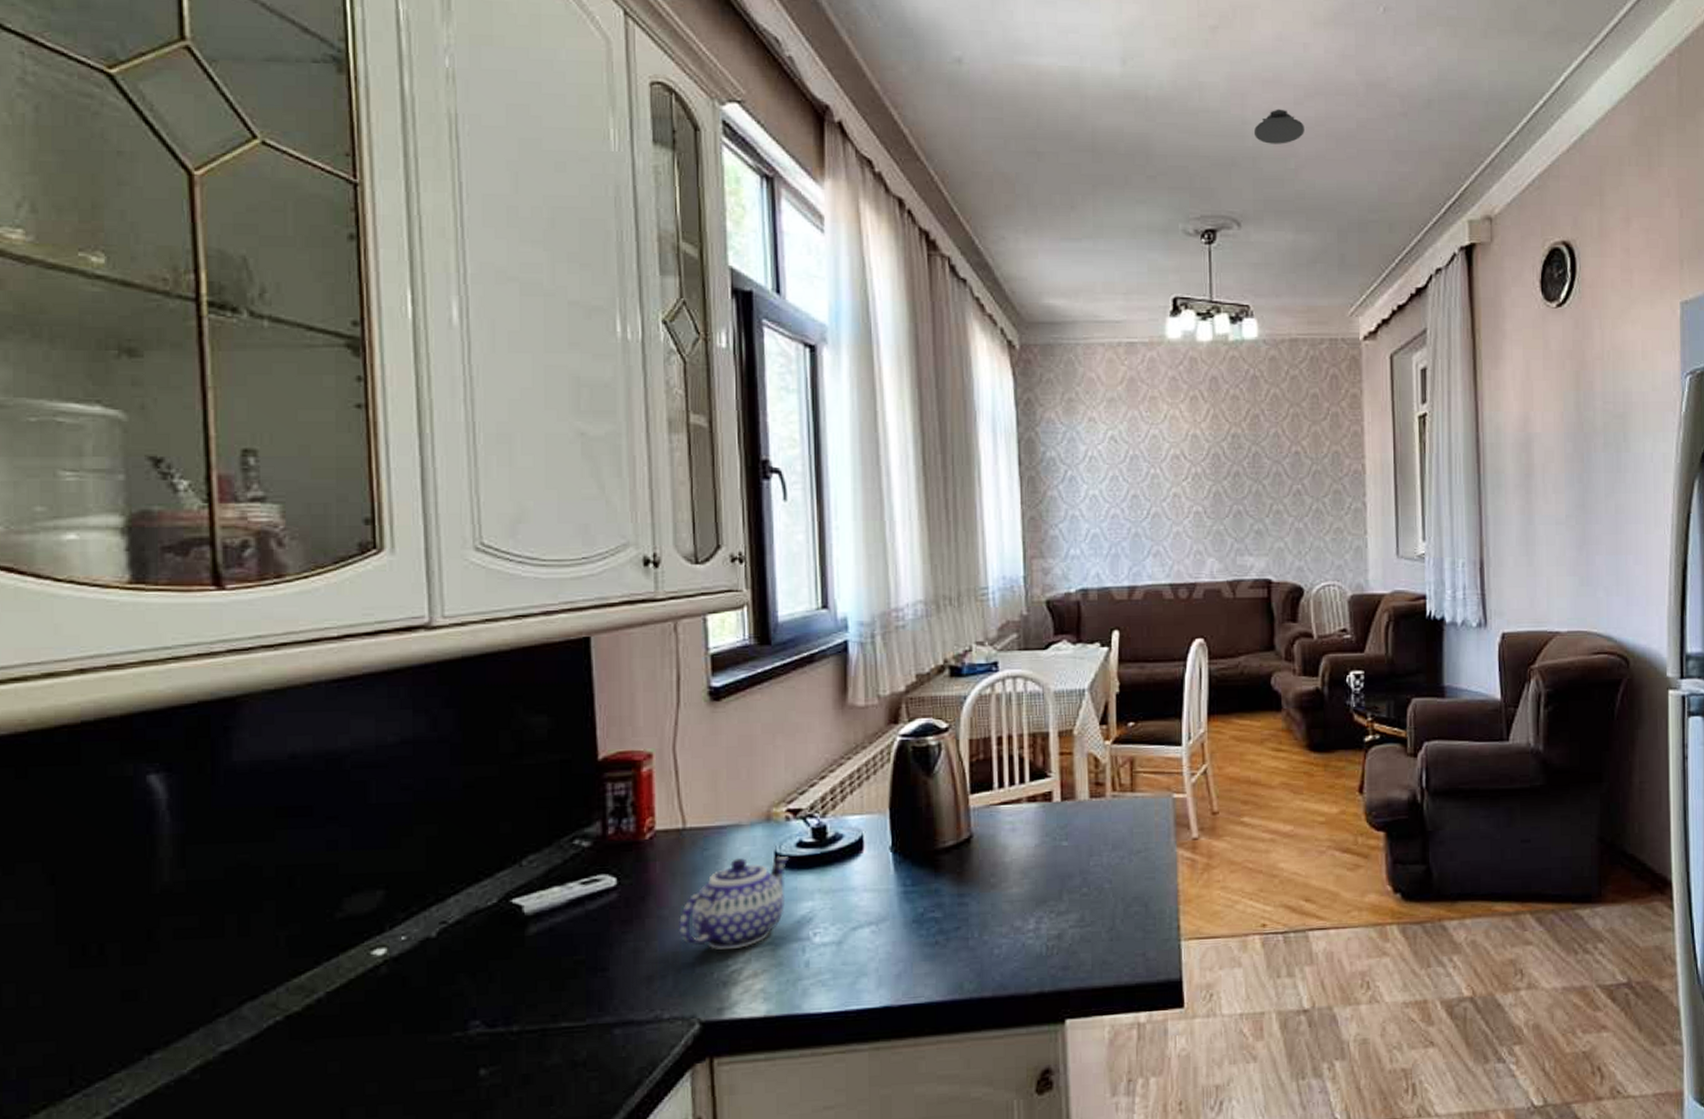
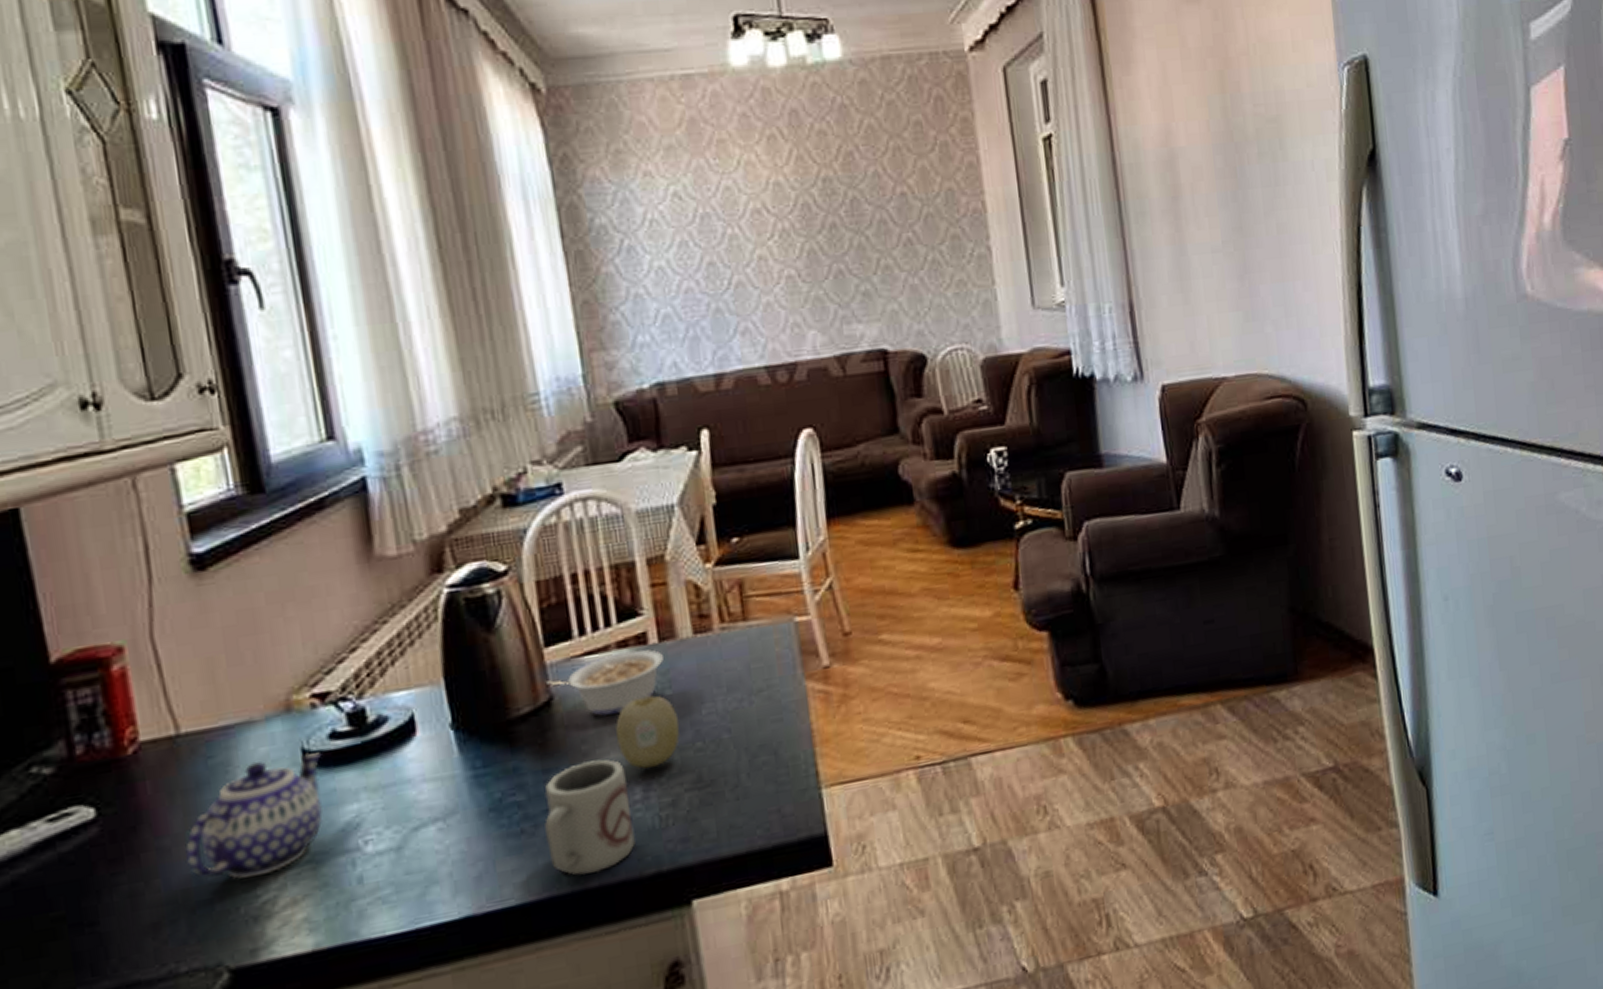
cup: none [955,892,1025,986] -> present [544,759,636,876]
legume: none [969,805,1063,856] -> present [547,649,664,716]
fruit: none [1018,844,1071,905] -> present [615,695,680,769]

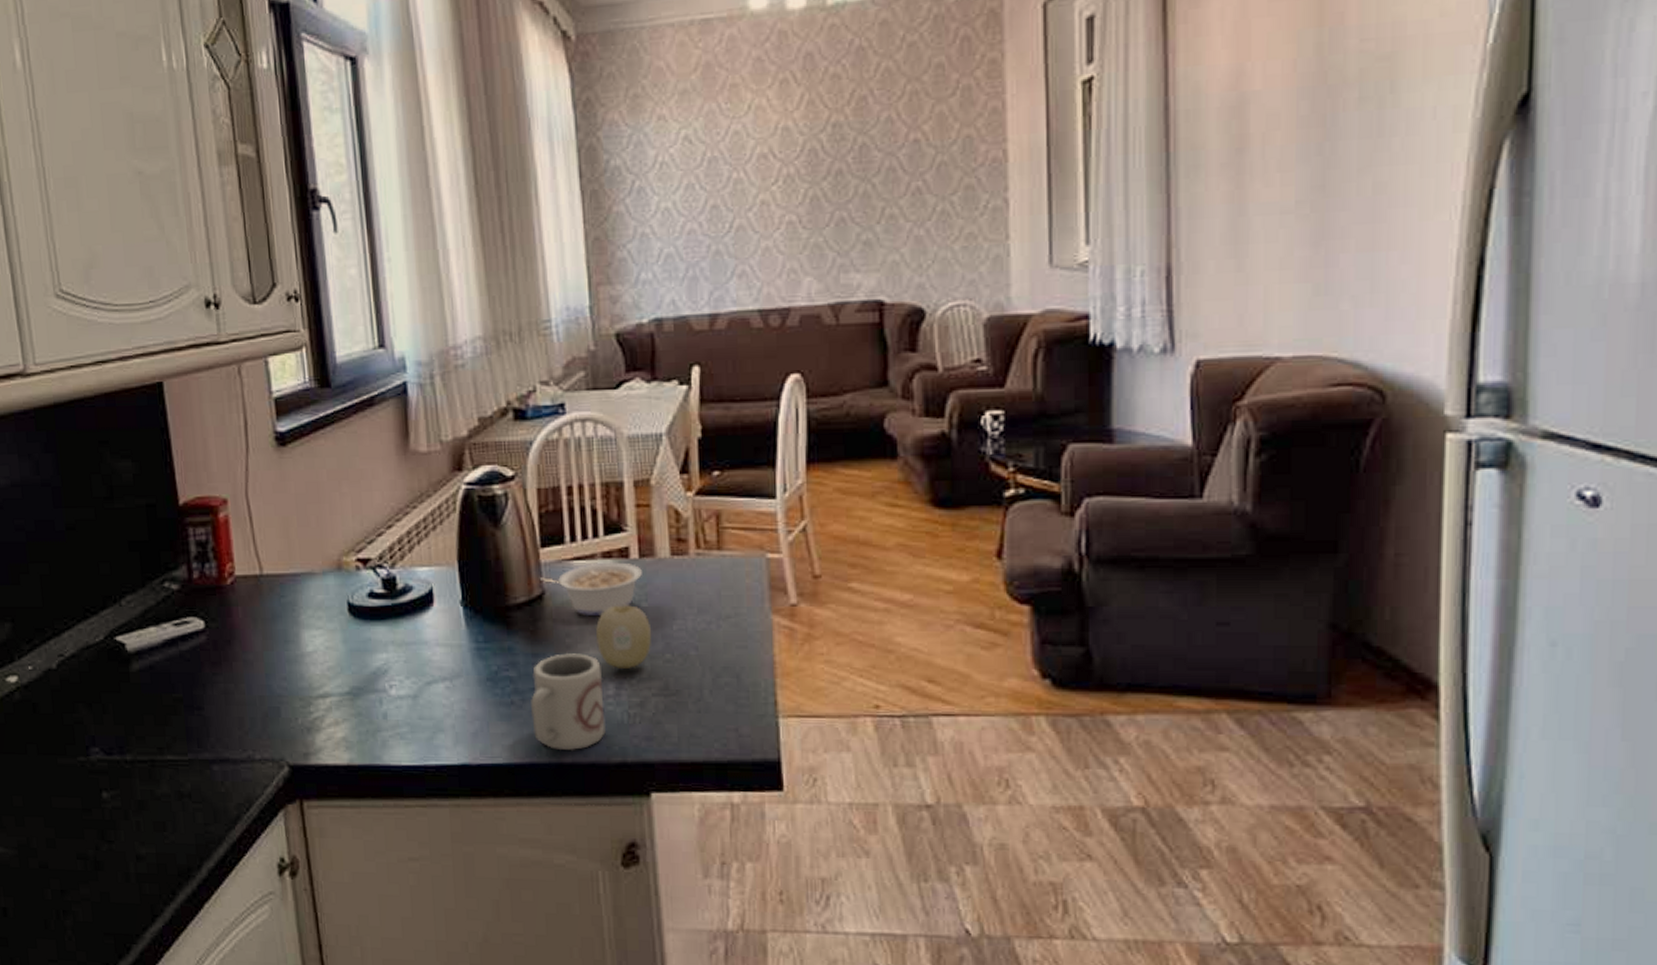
teapot: present [185,752,323,880] -> none [263,605,362,697]

